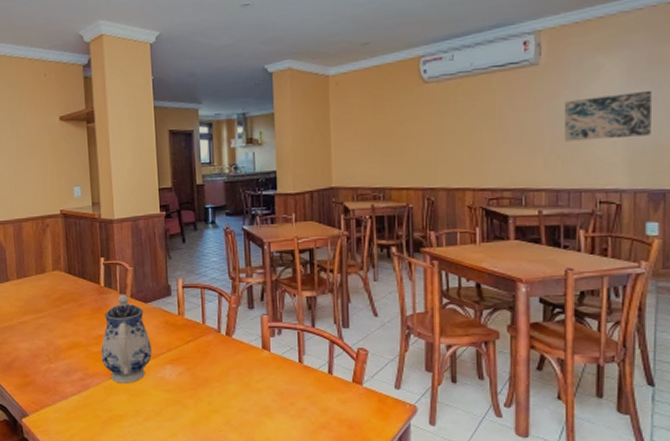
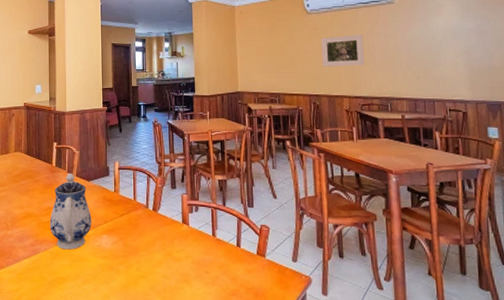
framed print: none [440,108,496,152] -> present [321,35,365,67]
wall art: present [563,90,651,142] -> none [415,24,484,62]

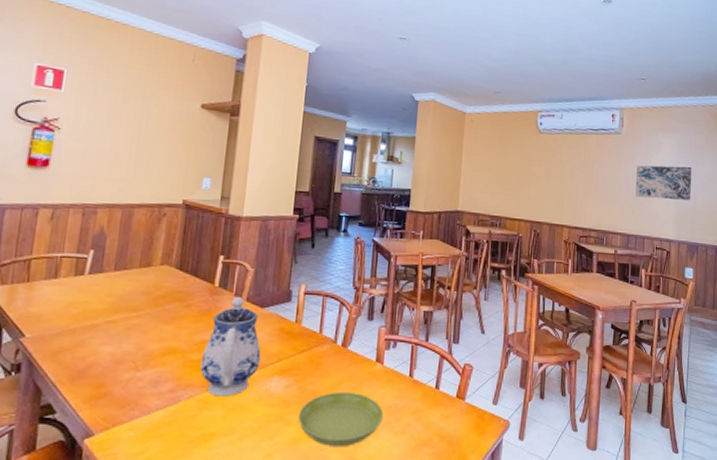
saucer: none [125,247,194,293] -> present [298,391,384,447]
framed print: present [321,35,365,67] -> none [547,160,590,195]
wall art: none [415,24,484,62] -> present [635,165,692,200]

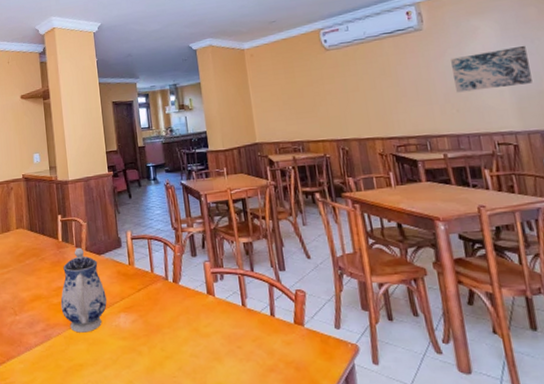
saucer: present [298,391,384,447] -> none [147,323,225,375]

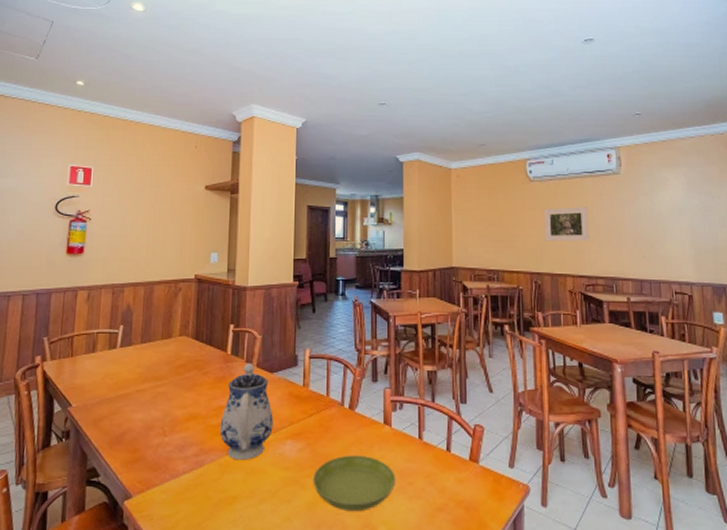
saucer: none [147,323,225,375] -> present [313,455,396,512]
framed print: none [343,68,396,108] -> present [543,207,590,241]
wall art: present [450,45,532,93] -> none [641,201,709,239]

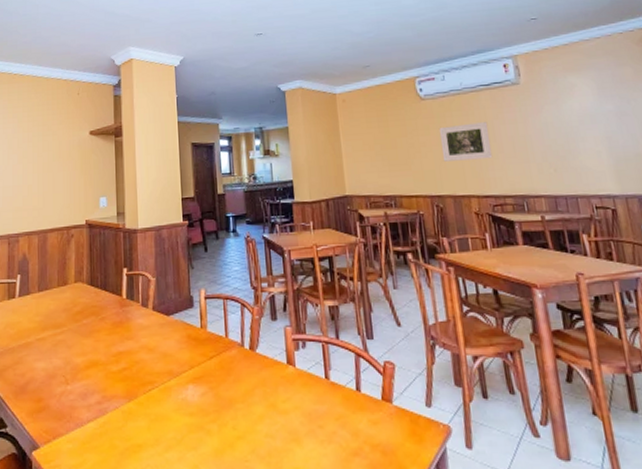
teapot: present [219,362,273,460] -> none [120,306,174,407]
saucer: present [313,455,396,512] -> none [217,397,305,458]

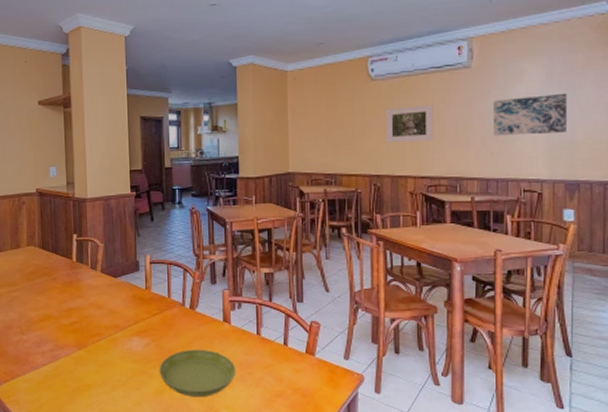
saucer: none [217,397,305,458] -> present [159,349,236,398]
wall art: none [547,105,629,152] -> present [492,93,567,136]

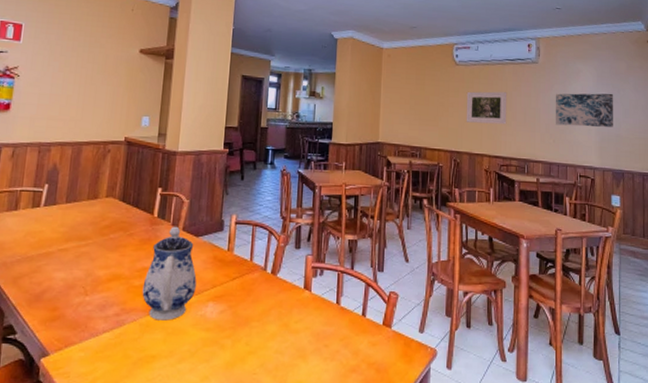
teapot: none [71,269,120,354] -> present [142,226,197,321]
saucer: present [159,349,236,398] -> none [232,317,313,372]

